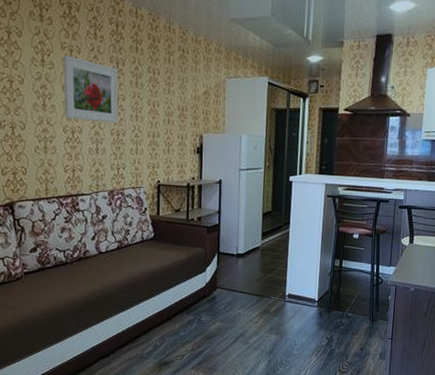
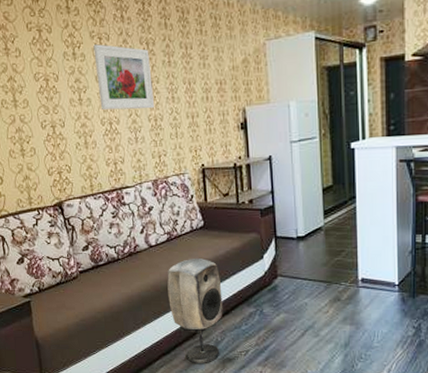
speaker: none [113,267,165,367] -> present [167,258,223,363]

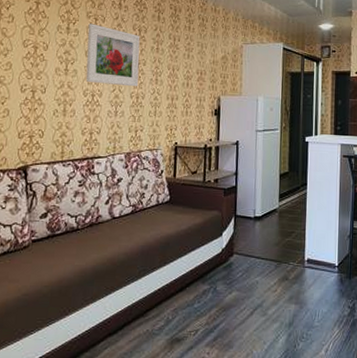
speaker: present [167,258,223,363] -> none [124,233,179,344]

